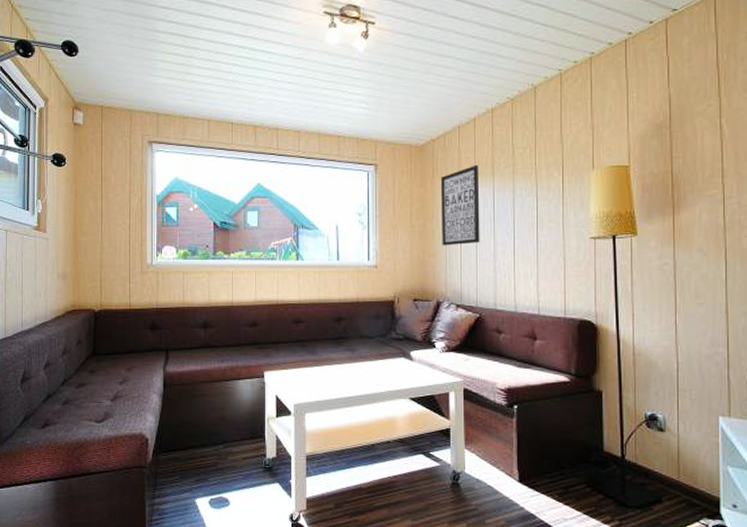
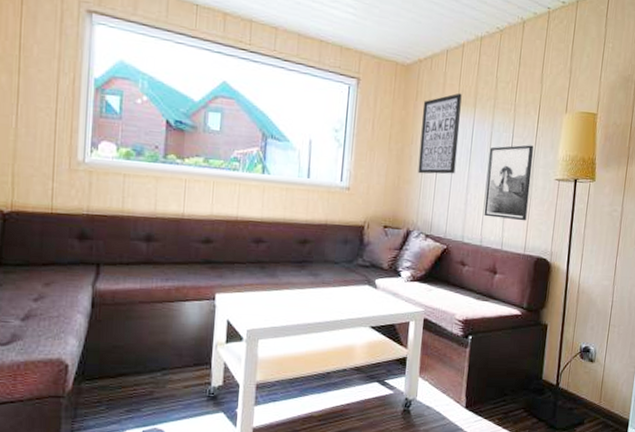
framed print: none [513,206,563,284] -> present [484,145,534,221]

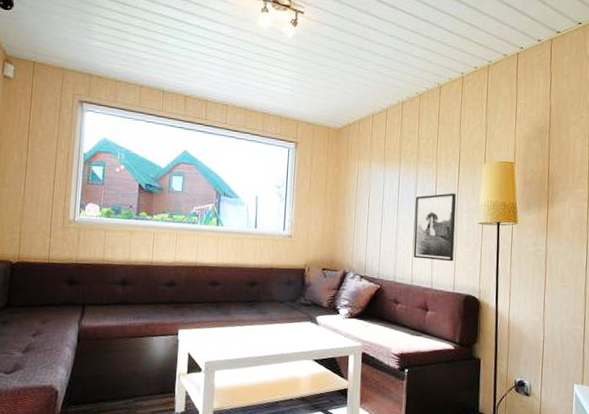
wall art: present [417,93,462,174] -> none [351,150,388,222]

